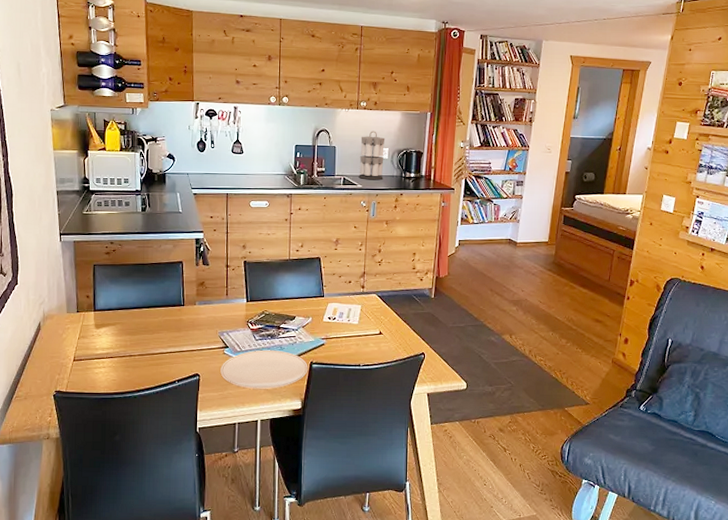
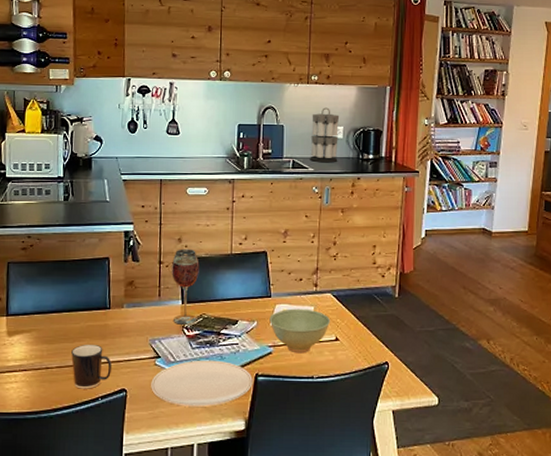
mug: none [151,335,187,374] -> present [71,344,113,389]
wineglass: none [236,254,262,320] -> present [171,249,200,325]
bowl: none [322,307,376,345] -> present [269,308,331,354]

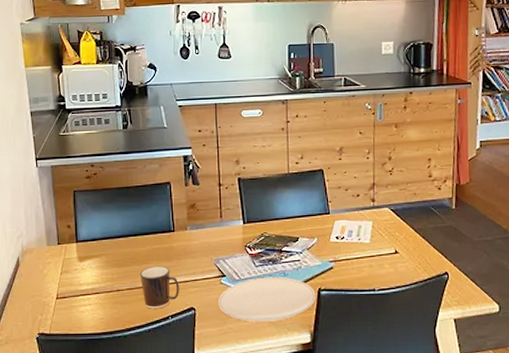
wineglass: present [171,249,200,325] -> none [230,170,258,244]
bowl: present [269,308,331,354] -> none [329,224,390,267]
spice rack: present [310,107,340,163] -> none [361,23,389,79]

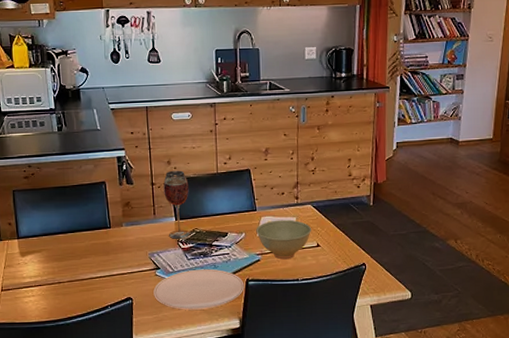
mug: present [140,266,180,309] -> none [80,259,118,299]
wineglass: none [230,170,258,244] -> present [162,170,190,239]
bowl: none [329,224,390,267] -> present [256,219,312,260]

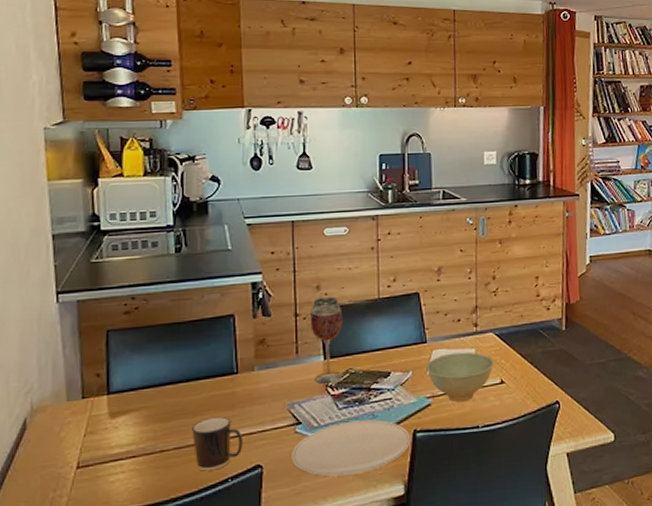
mug: none [80,259,118,299] -> present [192,416,244,471]

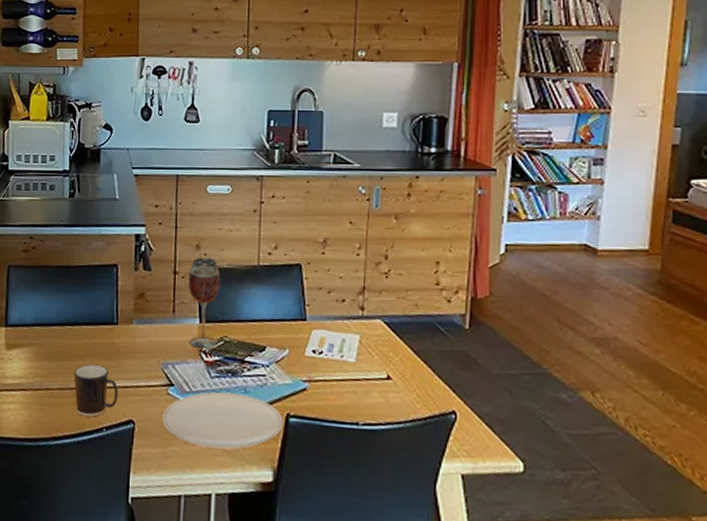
bowl: present [426,352,495,402] -> none [304,336,381,393]

